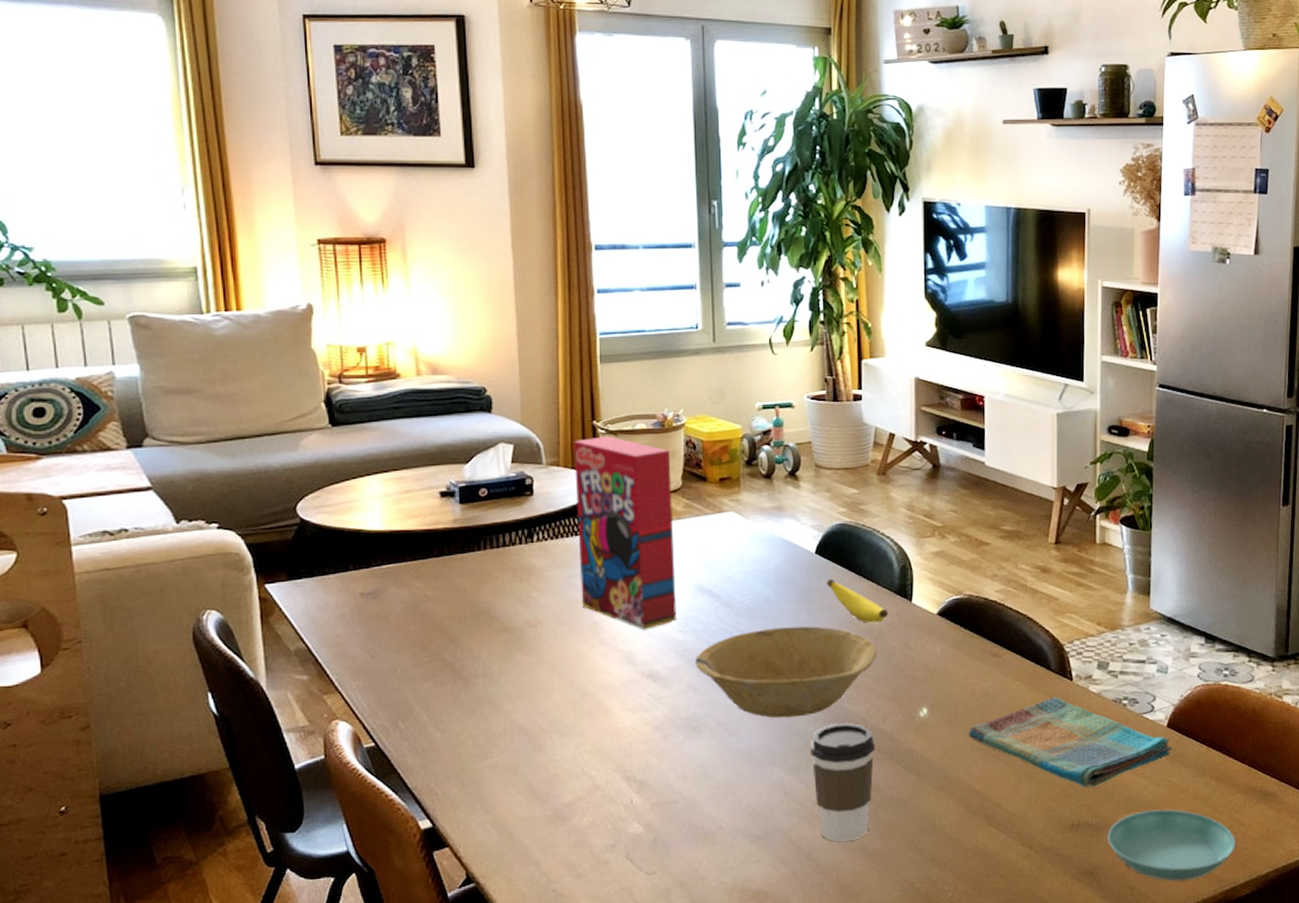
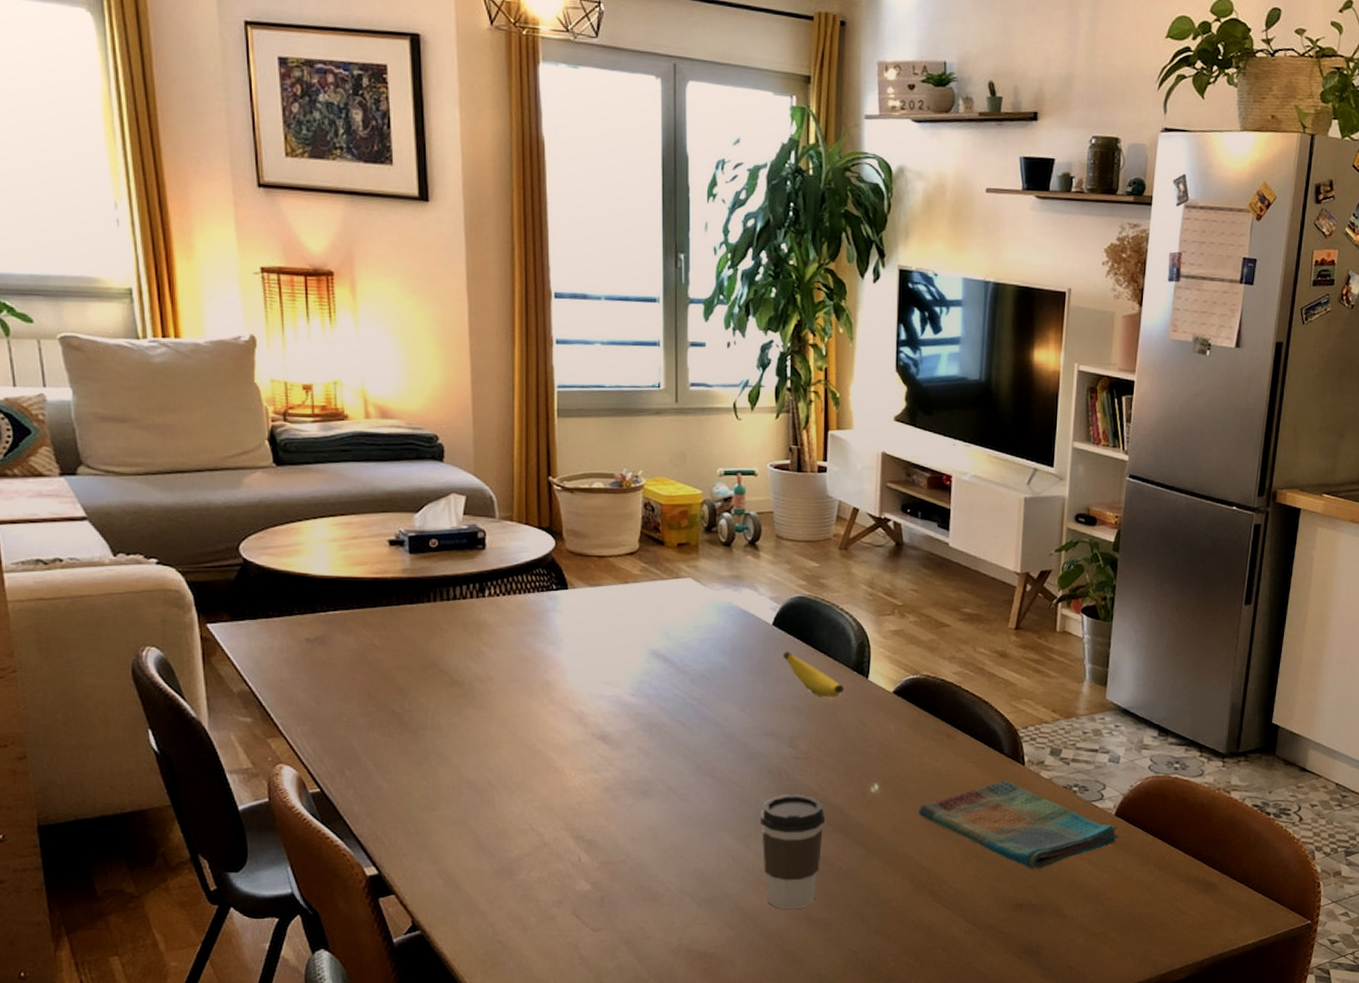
cereal box: present [574,436,677,630] -> none [528,493,630,692]
bowl: present [695,626,877,718] -> none [647,697,831,786]
saucer: present [1107,809,1236,882] -> none [1049,894,1175,964]

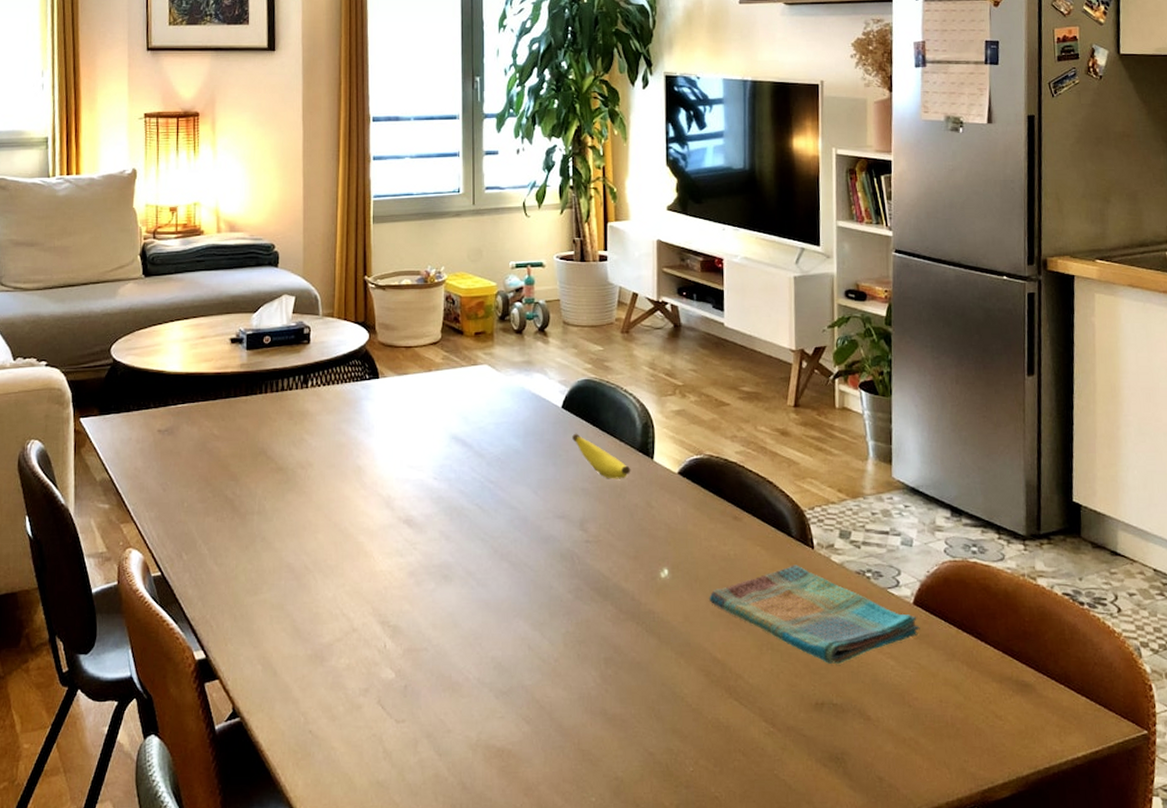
coffee cup: present [760,794,825,909] -> none [554,579,616,703]

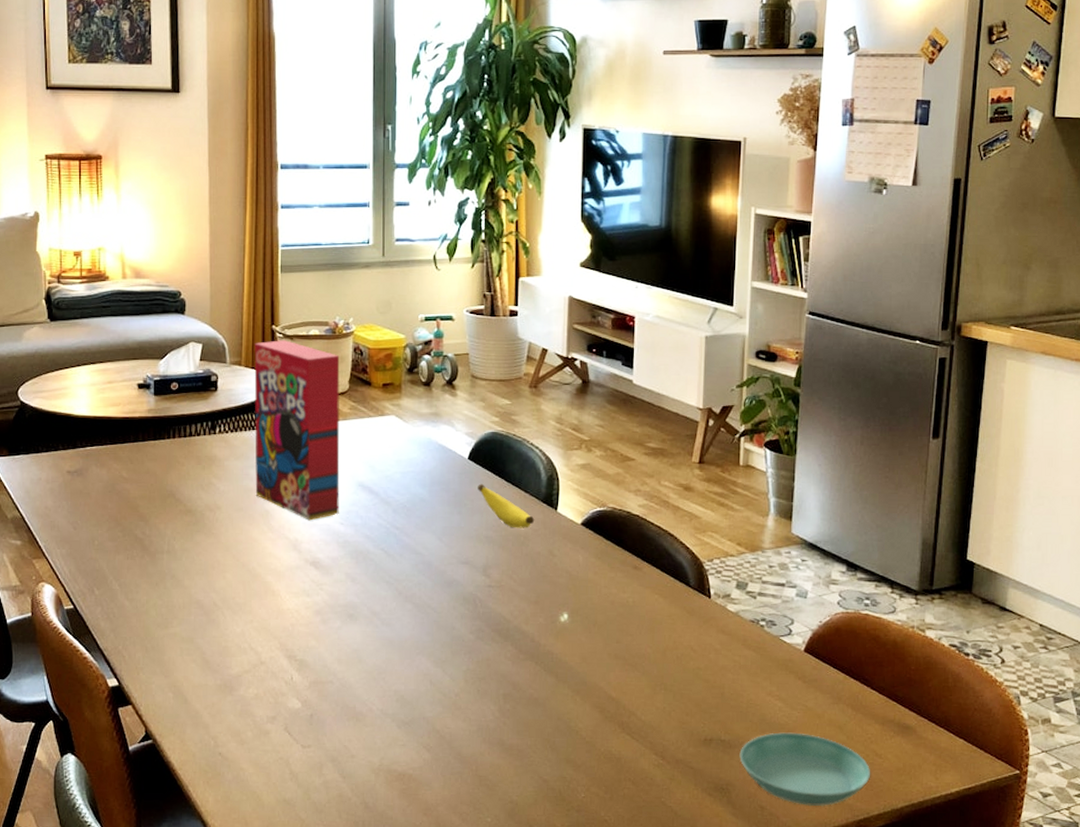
cereal box: none [347,290,433,476] -> present [254,340,340,521]
dish towel: present [709,565,920,665] -> none [606,612,809,705]
saucer: none [853,693,993,776] -> present [739,732,871,807]

